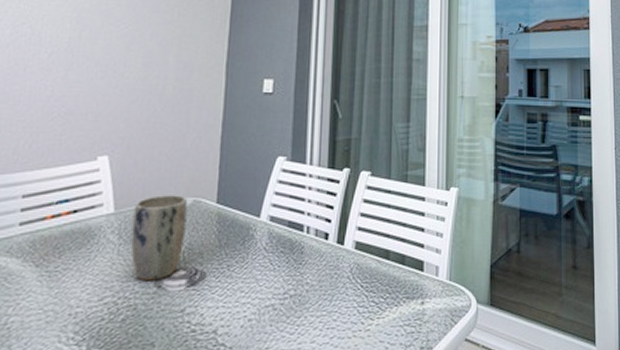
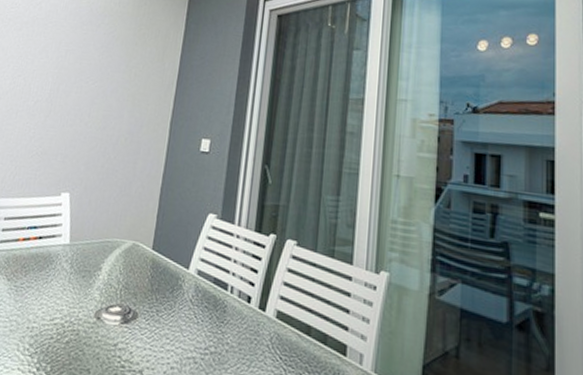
plant pot: present [131,195,188,281] -> none [79,234,129,312]

